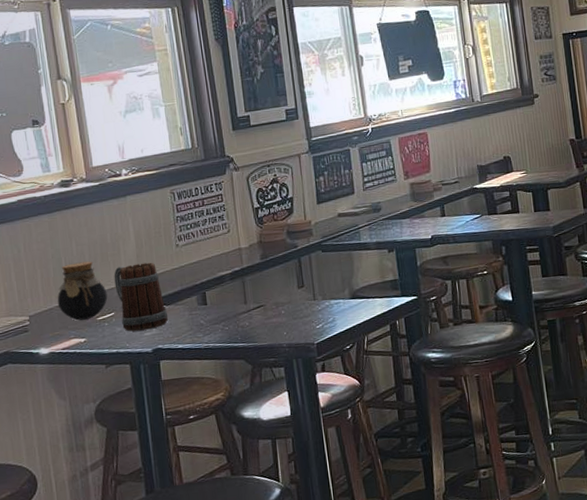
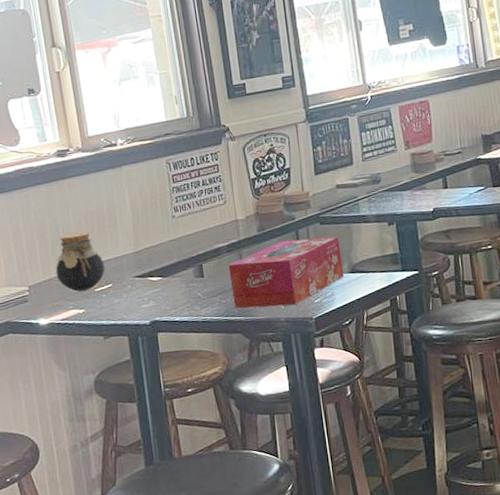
beer mug: present [114,262,168,332] -> none [111,233,165,304]
tissue box: none [231,263,346,335] -> present [228,236,344,309]

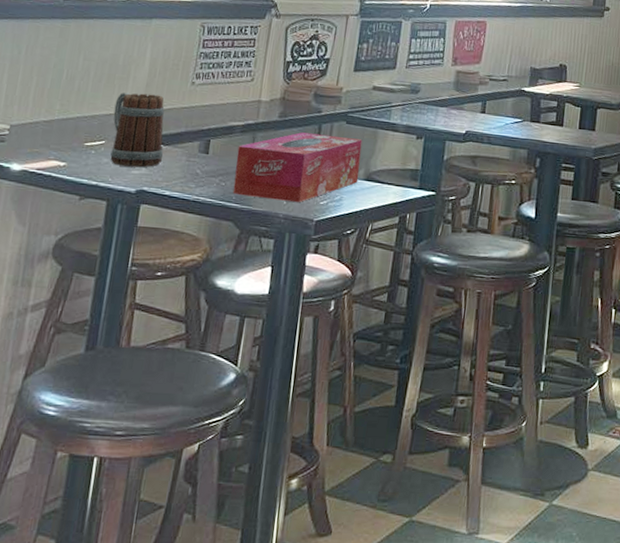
jar: present [55,232,105,292] -> none [45,78,104,143]
beer mug: none [111,233,165,304] -> present [110,92,165,168]

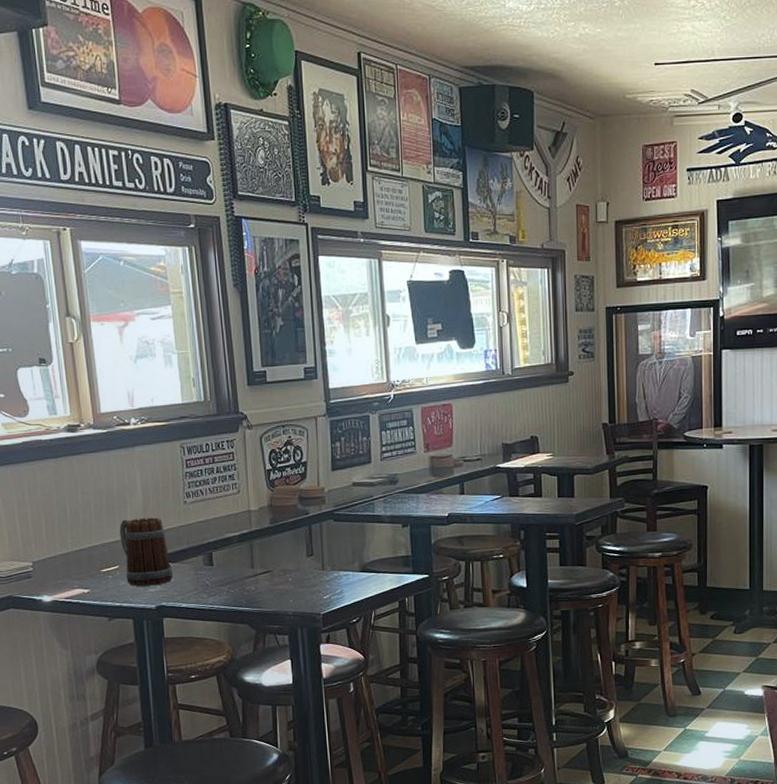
tissue box: present [232,132,363,203] -> none [238,534,355,600]

